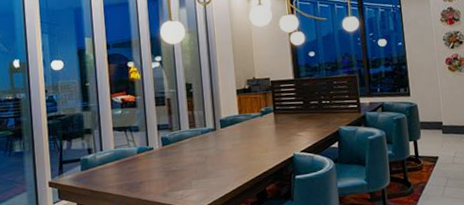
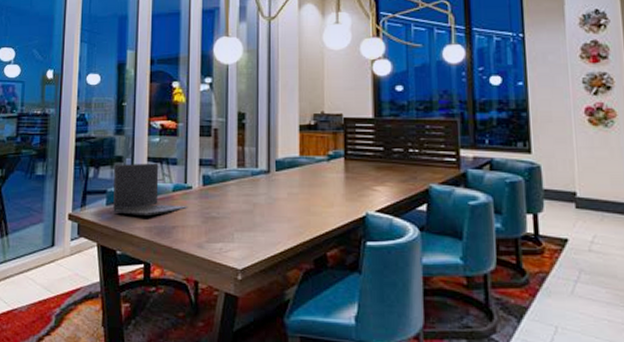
laptop: none [84,131,152,177] -> present [113,163,188,215]

